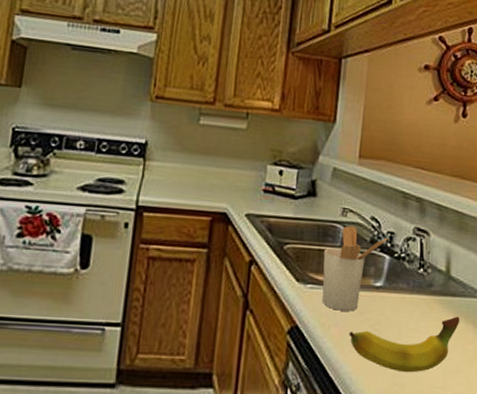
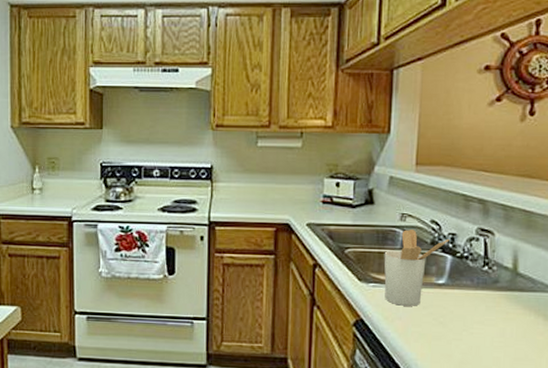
fruit: present [349,316,460,373] -> none [413,310,529,361]

